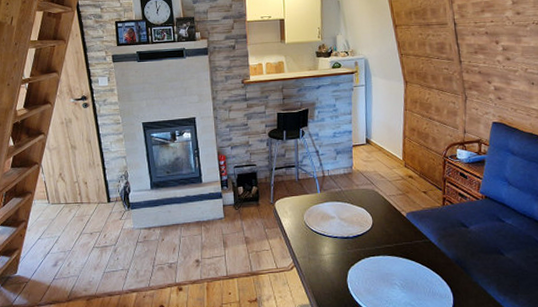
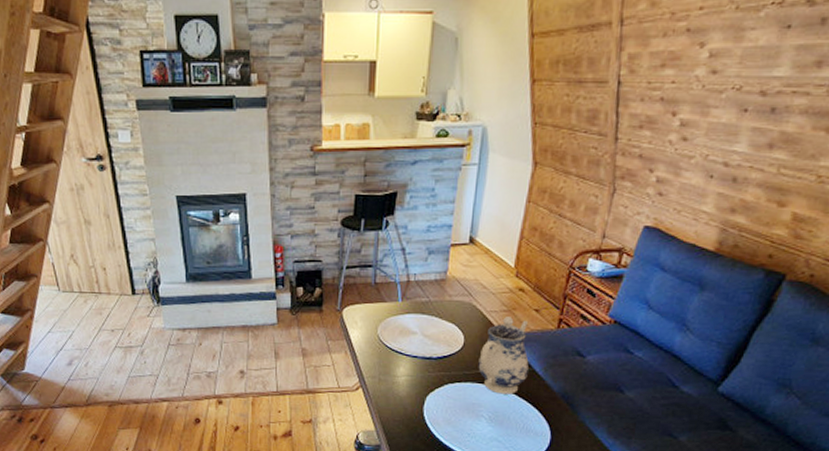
teapot: none [386,199,427,264] -> present [478,317,530,395]

